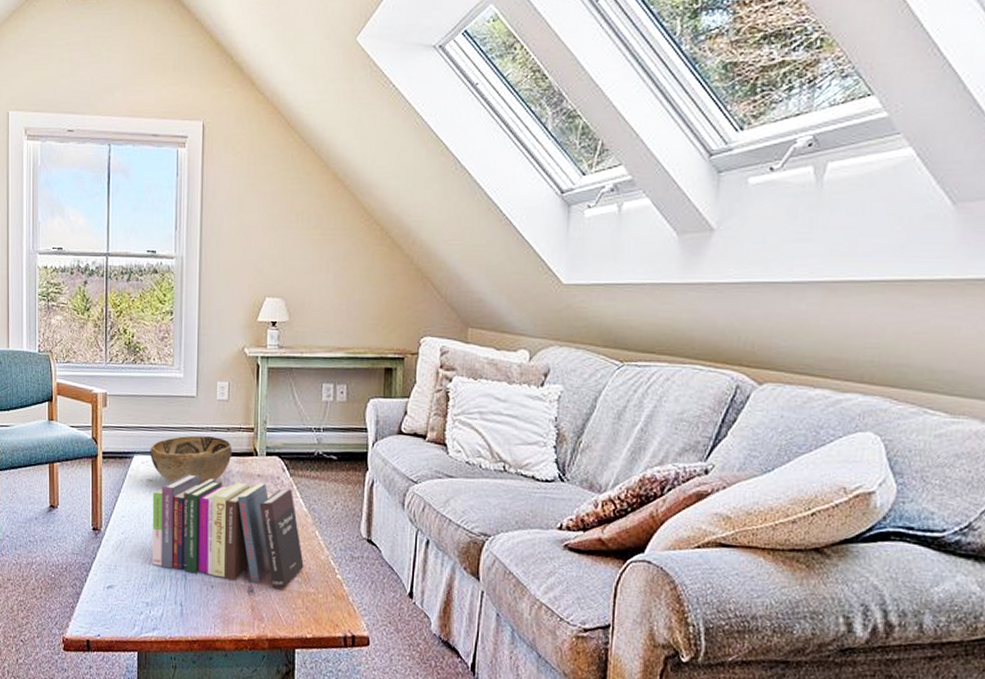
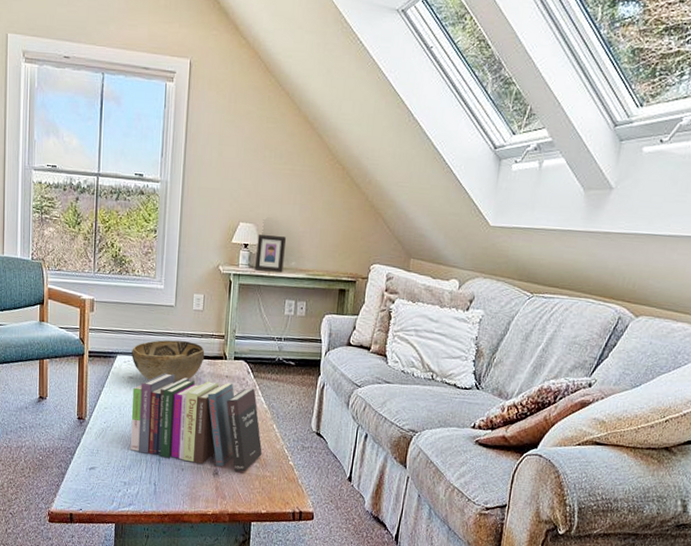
picture frame: none [284,310,319,352] -> present [254,234,286,273]

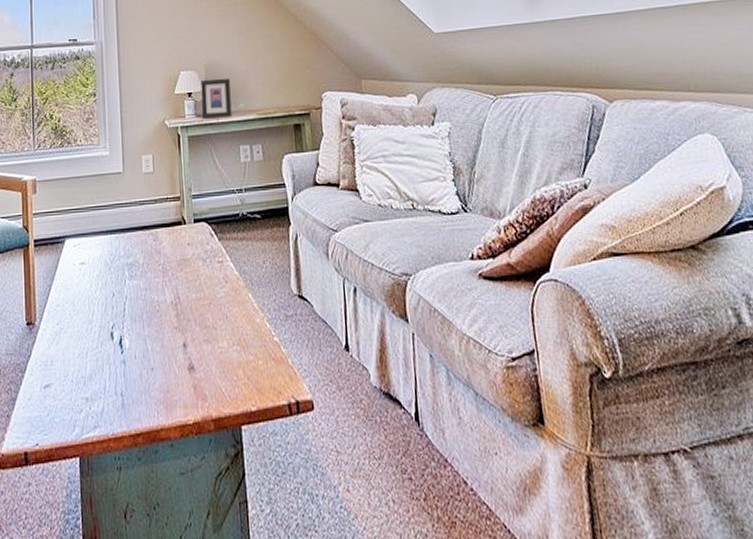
books: present [130,373,262,472] -> none [86,250,241,362]
decorative bowl: present [132,340,205,384] -> none [81,210,162,264]

